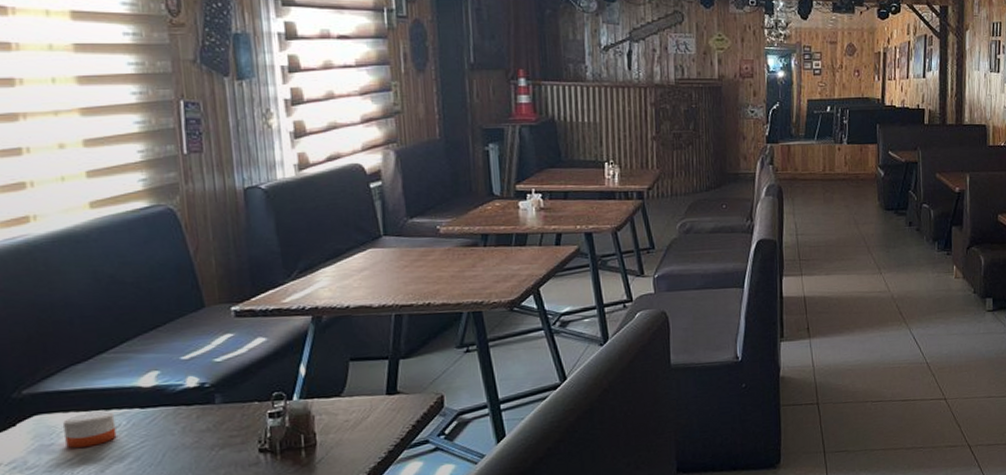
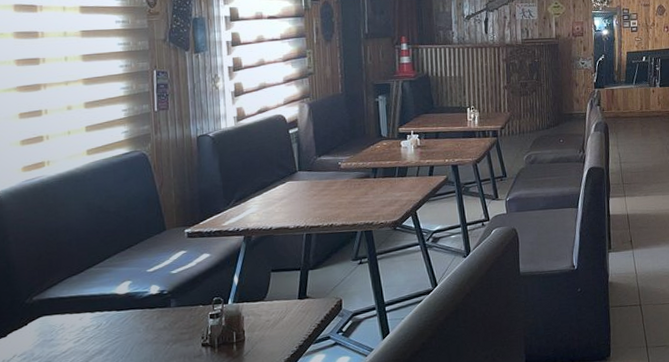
candle: present [63,410,117,448] -> none [61,312,99,343]

